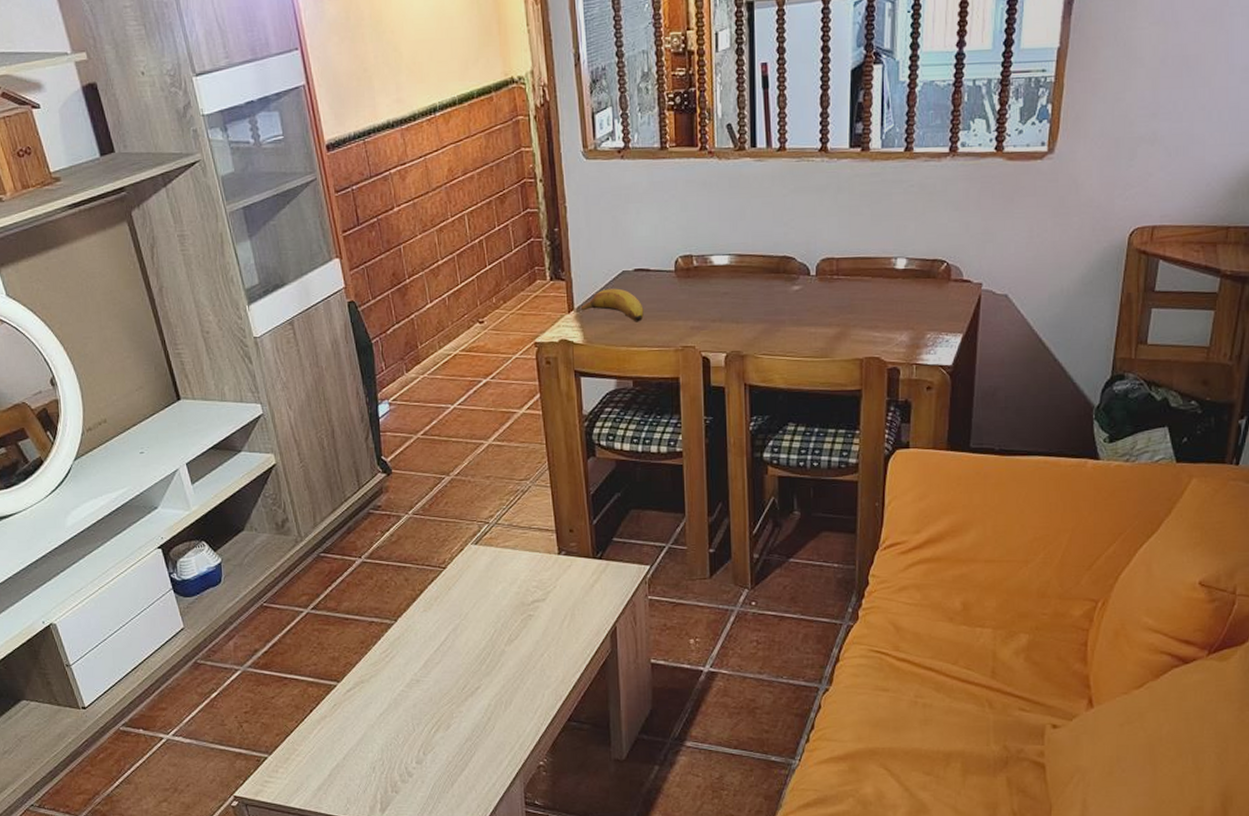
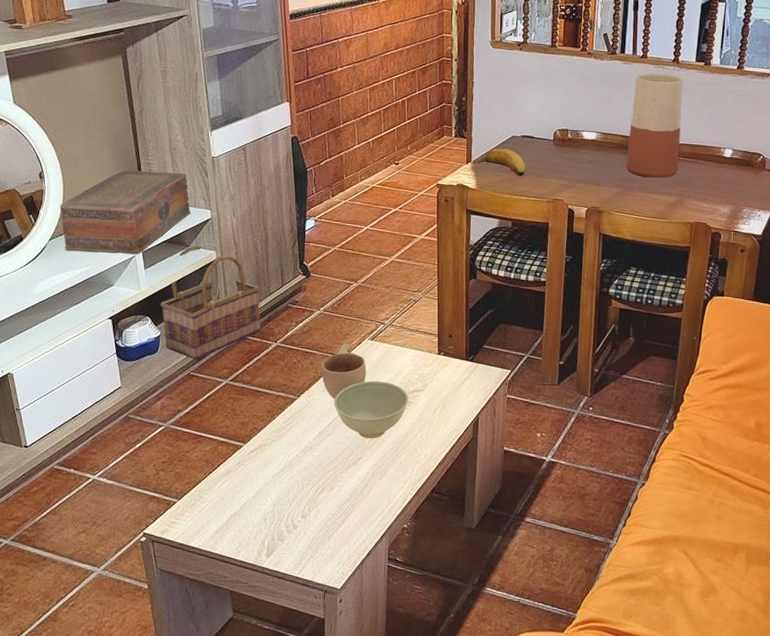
decorative box: none [80,361,238,470] -> present [59,169,191,255]
basket: none [216,449,341,588] -> present [160,245,261,360]
cup: none [418,550,474,620] -> present [321,343,367,399]
bowl: none [438,593,529,664] -> present [333,380,409,439]
vase: none [770,168,838,307] -> present [626,73,684,179]

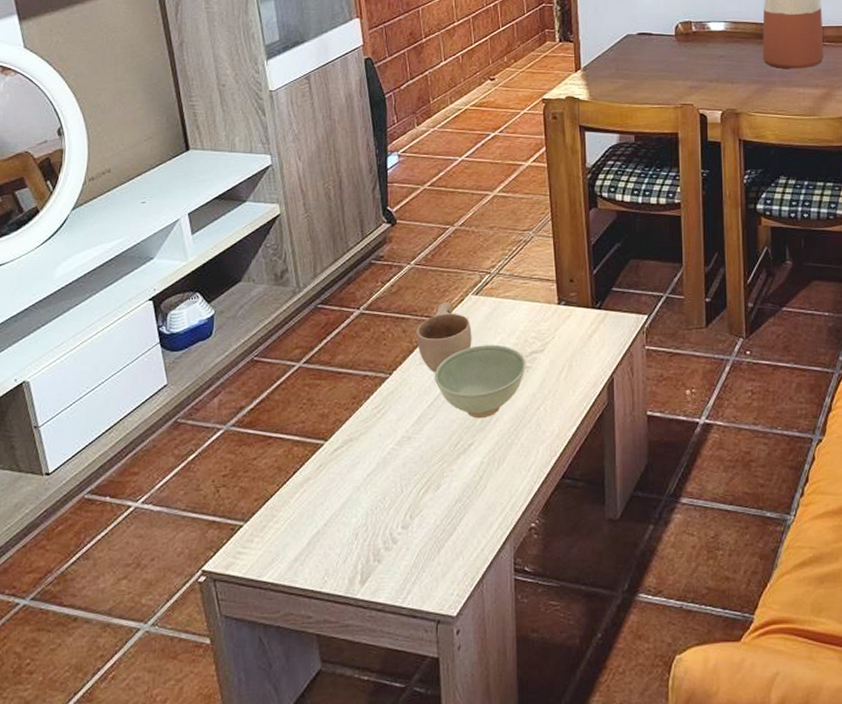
decorative box: present [59,169,191,255] -> none [84,113,247,220]
basket: present [160,245,261,360] -> none [212,199,340,341]
fruit: present [476,148,526,177] -> none [587,50,646,81]

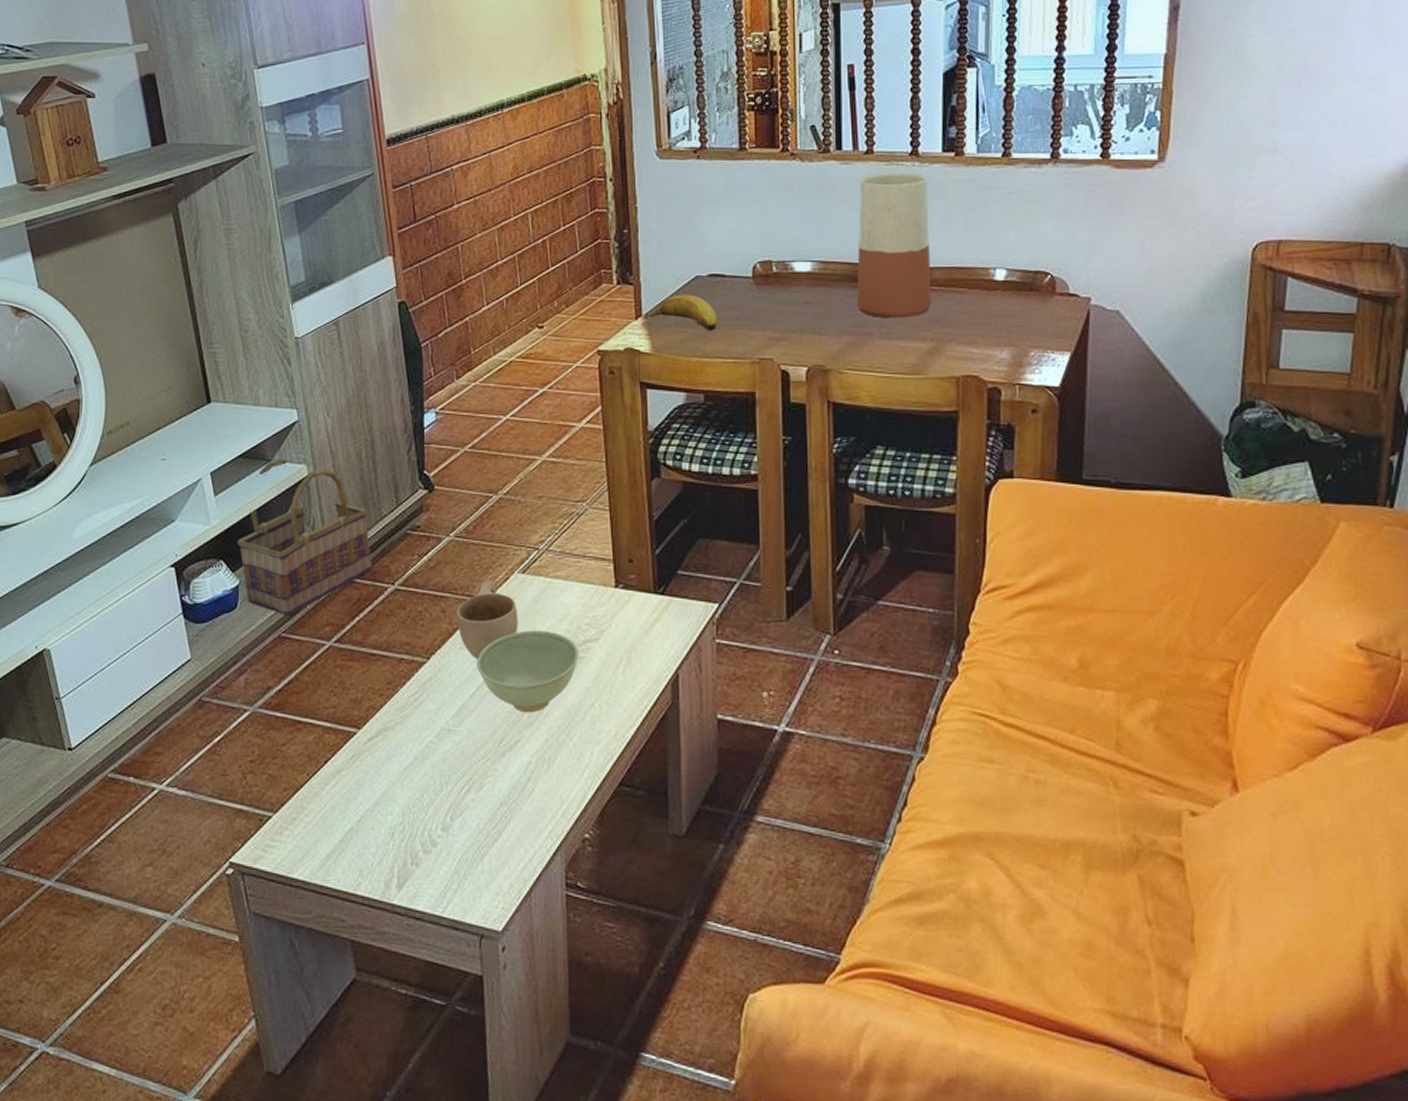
basket: none [212,199,340,341] -> present [236,458,373,616]
fruit: none [587,50,646,81] -> present [649,294,718,331]

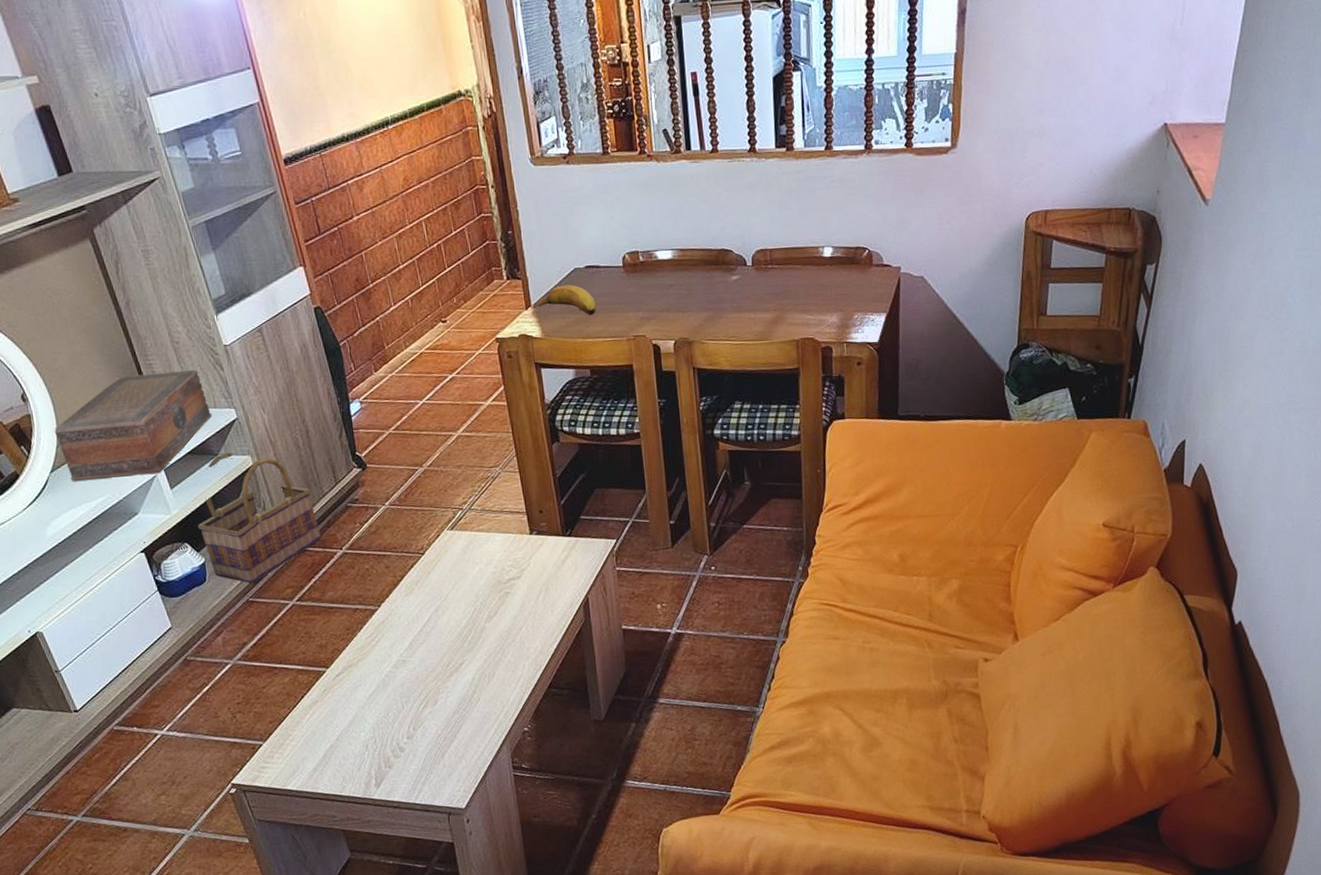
decorative box: none [101,363,272,477] -> present [54,370,213,481]
cup: present [457,579,518,659] -> none [398,537,453,603]
bowl: present [476,630,579,713] -> none [420,574,506,641]
vase: present [856,172,931,319] -> none [708,167,773,295]

